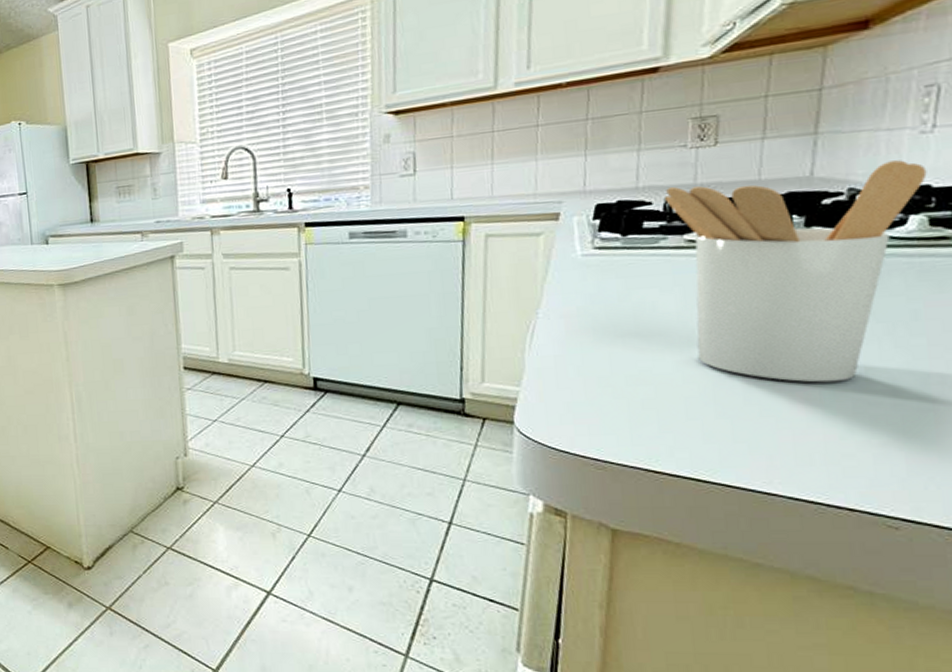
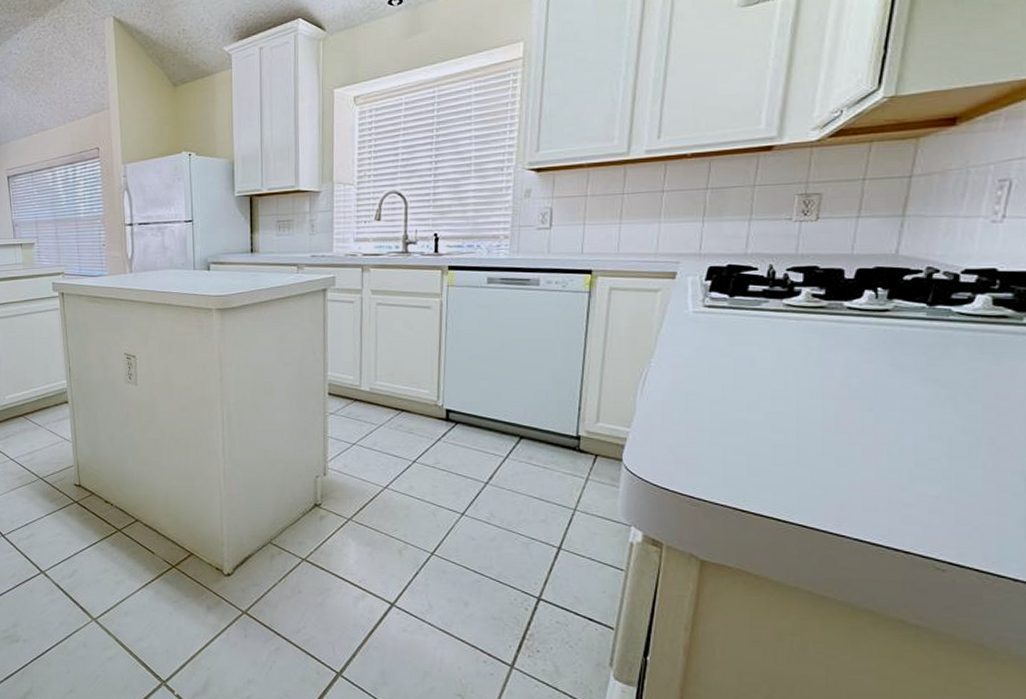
utensil holder: present [665,160,927,383] -> none [769,245,994,439]

